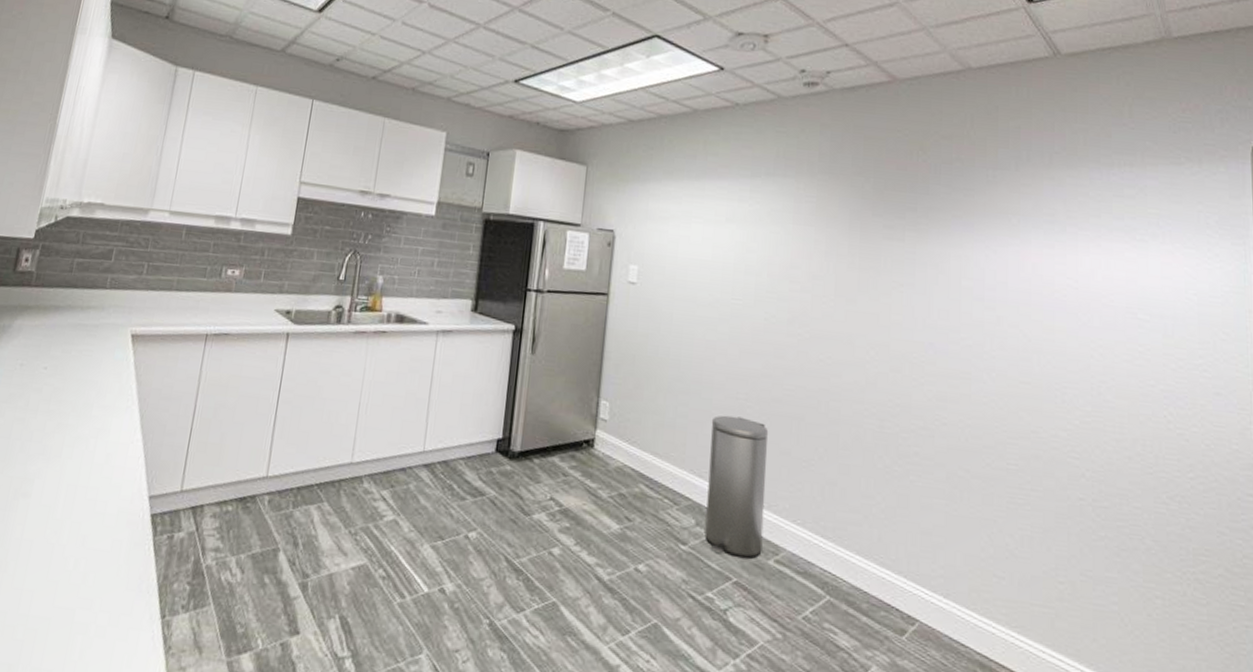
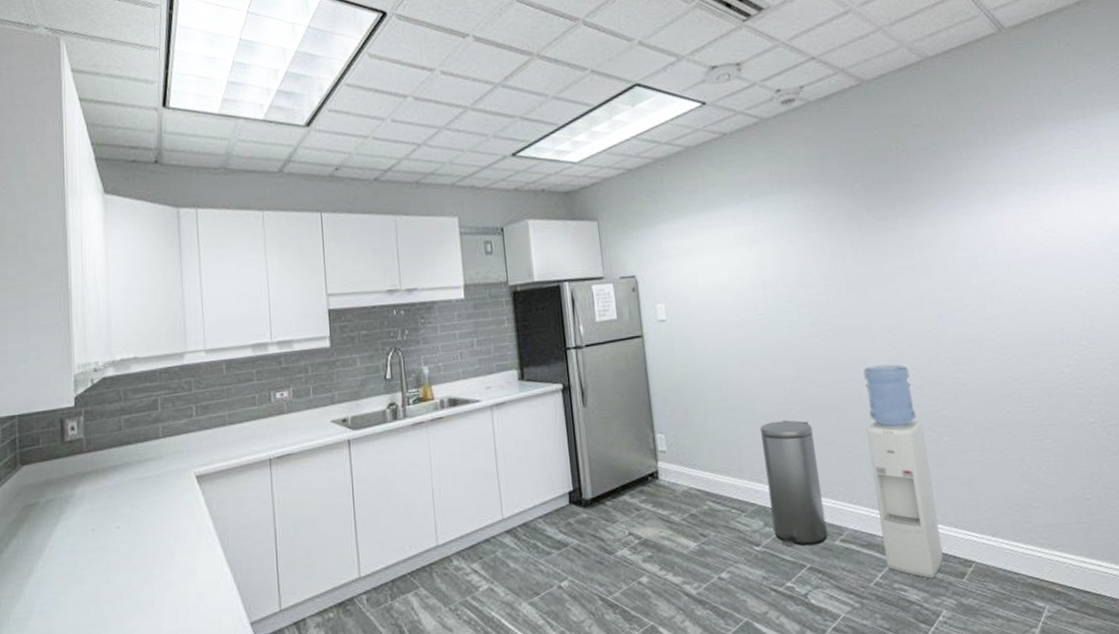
water cooler: none [820,380,889,628] -> present [863,364,943,579]

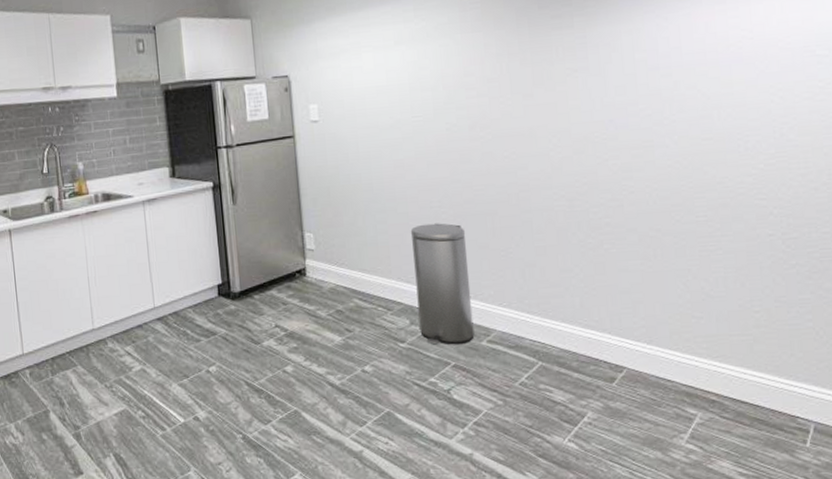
water cooler: present [863,364,943,579] -> none [521,169,593,382]

